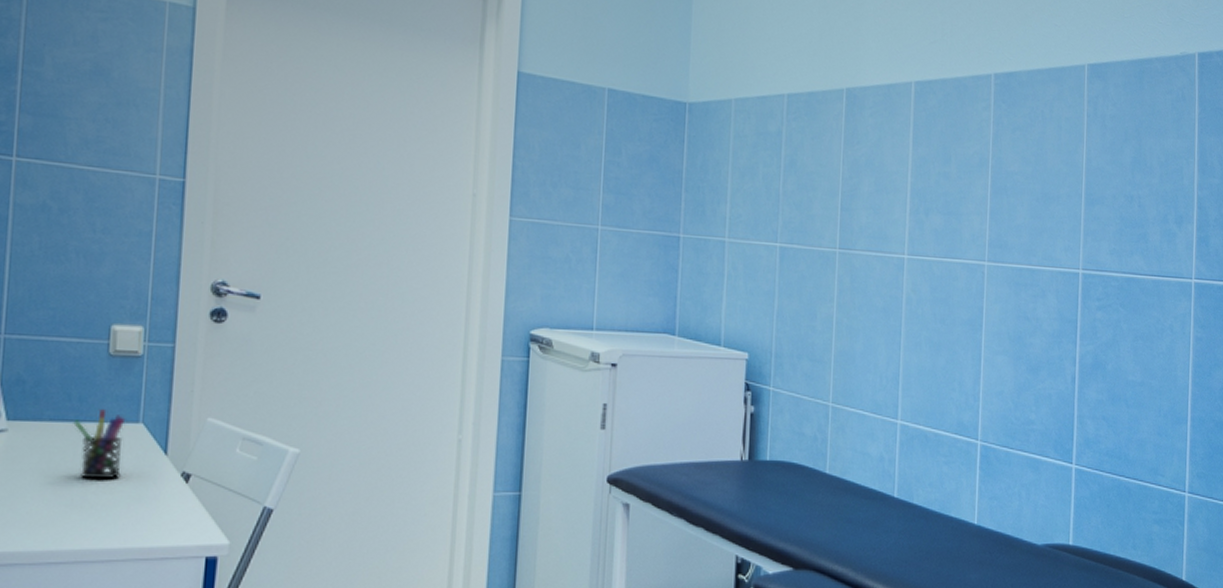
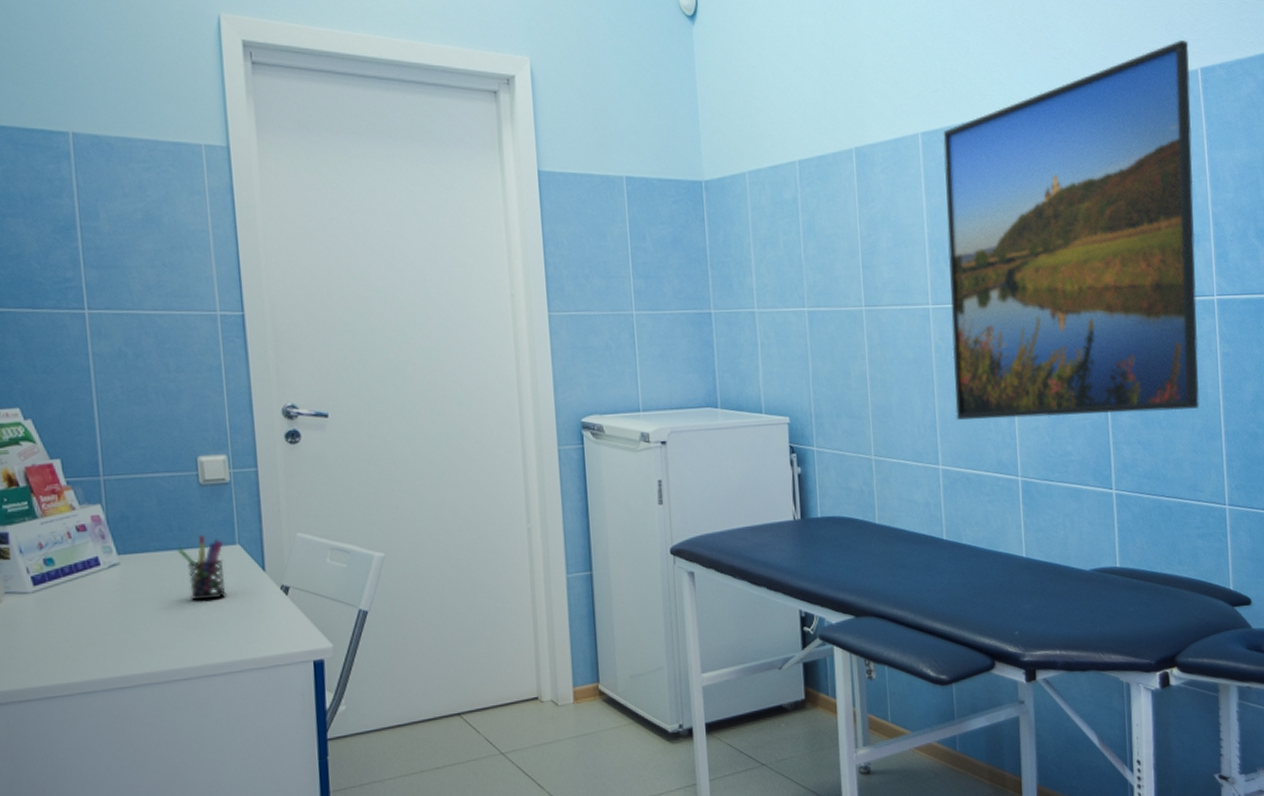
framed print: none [920,23,1189,392] -> present [943,39,1200,420]

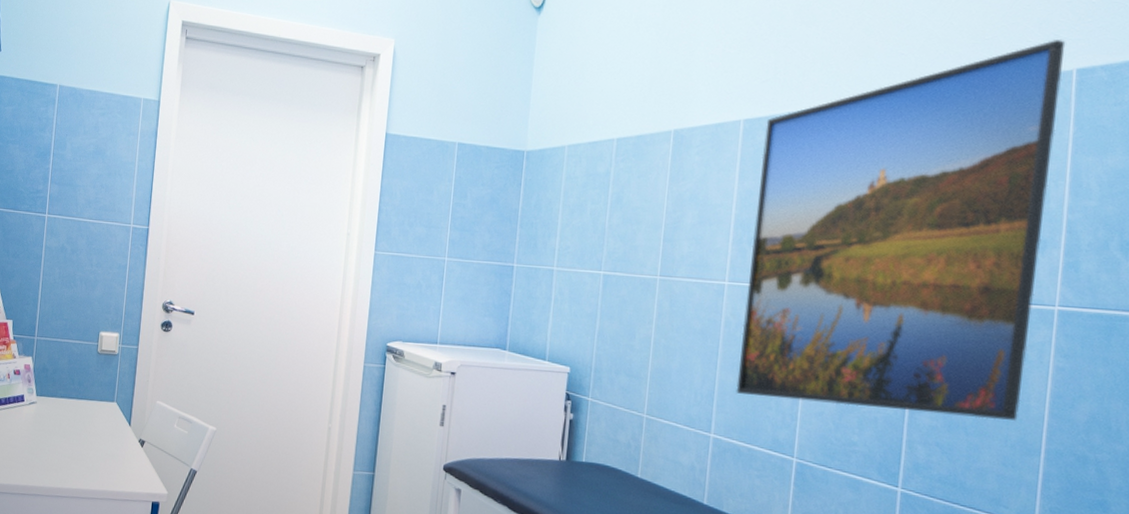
pen holder: present [177,535,226,601] -> none [75,391,106,441]

